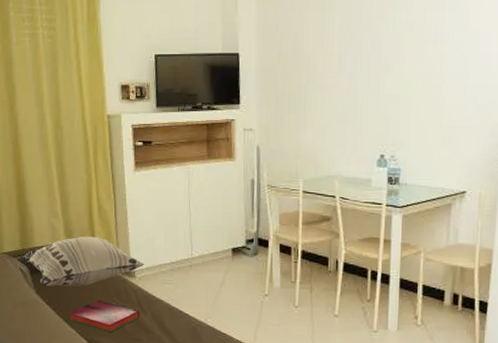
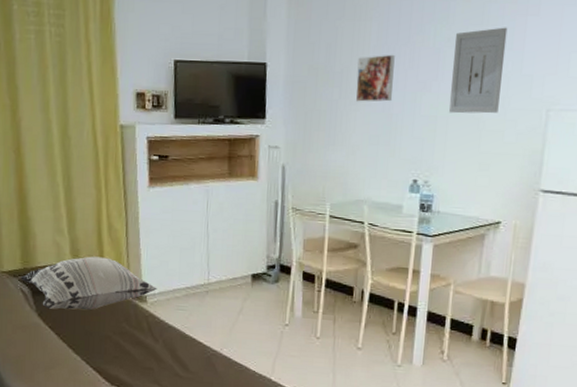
hardback book: present [69,299,140,332] -> none [74,325,151,360]
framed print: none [322,40,358,85] -> present [355,54,395,102]
wall art: none [410,10,463,92] -> present [448,27,508,114]

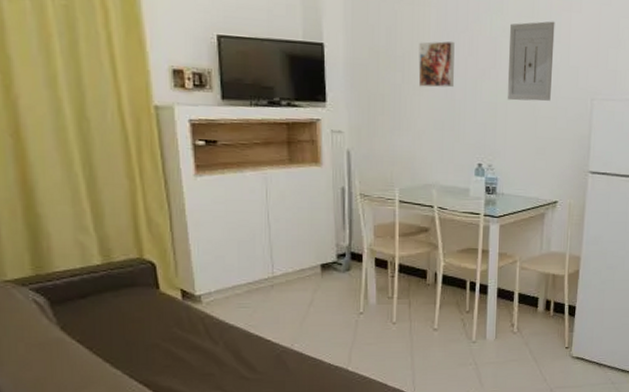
decorative pillow: present [21,256,157,311] -> none [32,256,213,320]

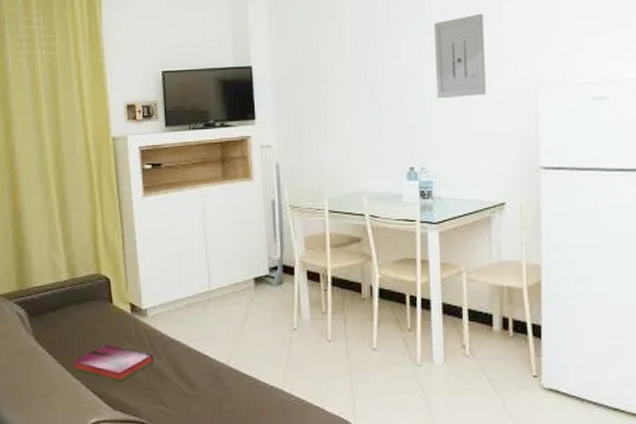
hardback book: none [111,332,209,369] -> present [73,344,154,381]
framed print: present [418,41,455,88] -> none [341,47,378,96]

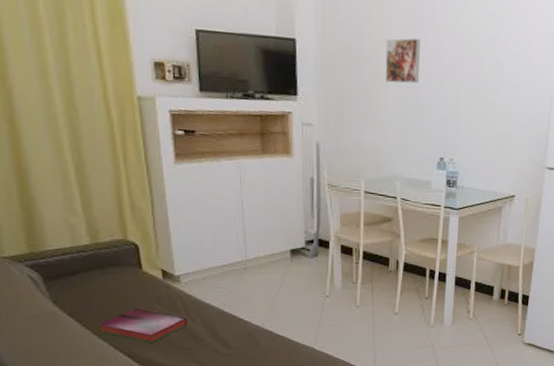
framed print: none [341,47,378,96] -> present [385,38,420,84]
wall art: present [434,13,486,99] -> none [469,19,518,99]

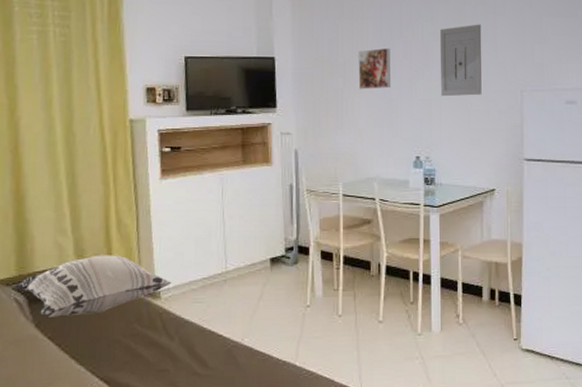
decorative pillow: none [27,237,191,295] -> present [15,255,172,317]
hardback book: present [98,308,187,342] -> none [77,328,166,365]
wall art: none [469,19,518,99] -> present [439,24,482,97]

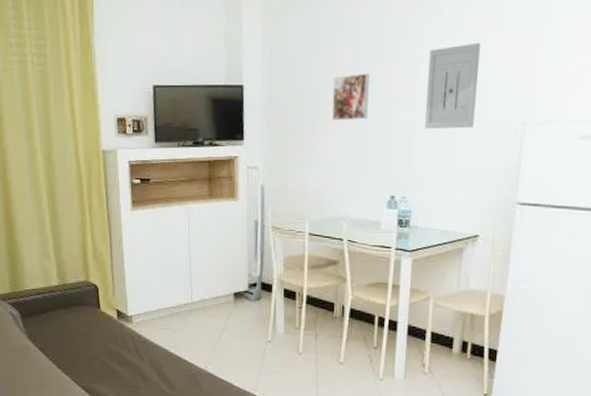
decorative pillow: present [15,255,172,317] -> none [10,279,142,332]

